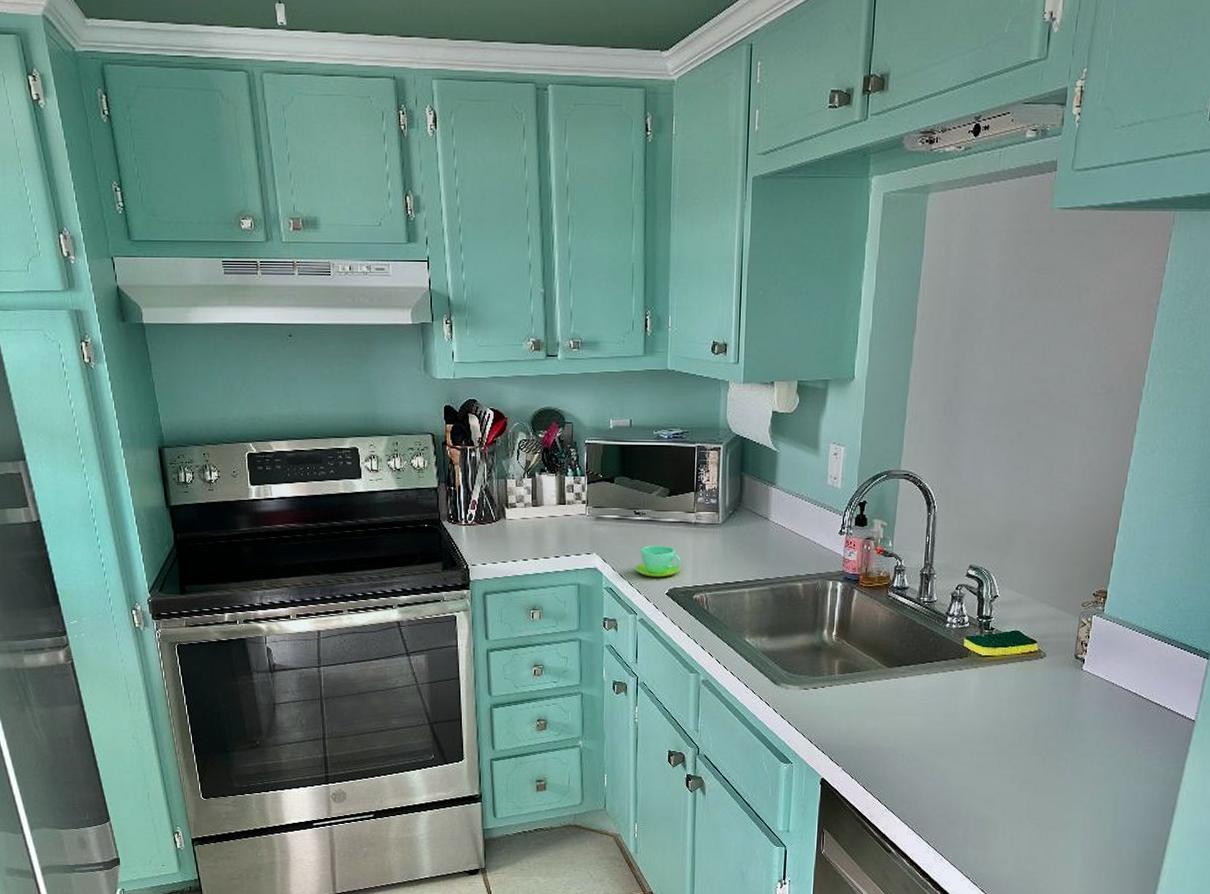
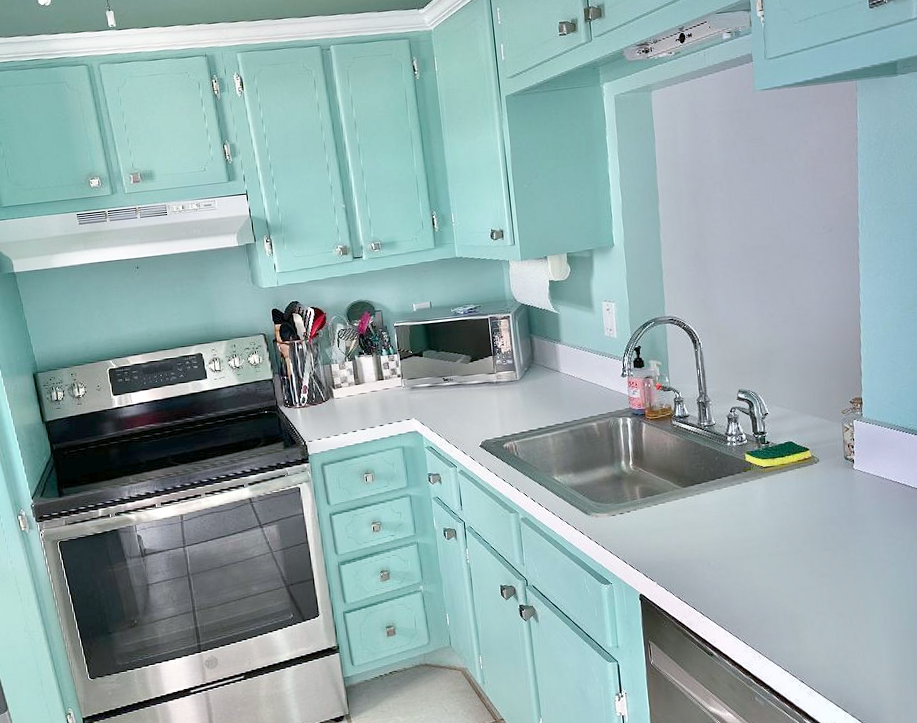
cup: present [634,546,681,578] -> none [449,404,490,433]

